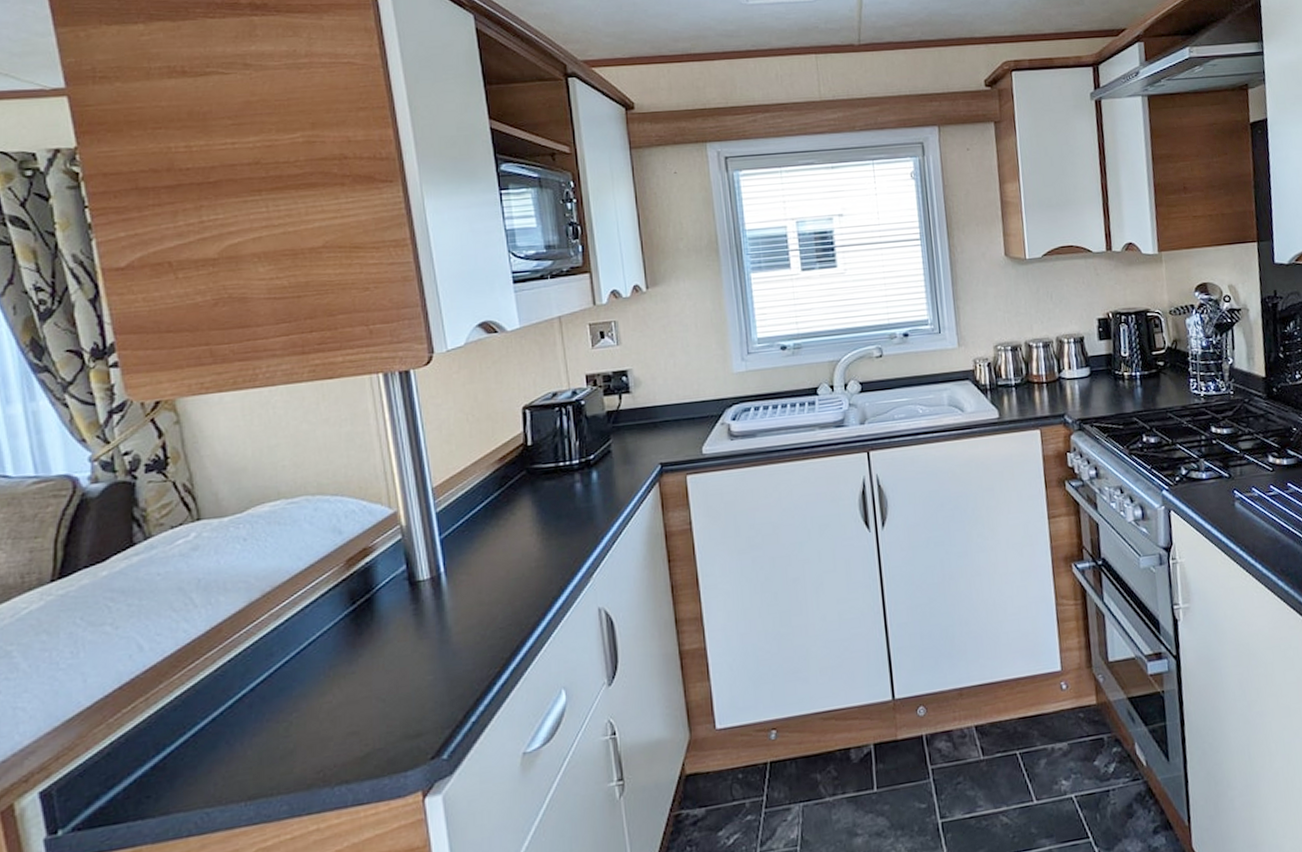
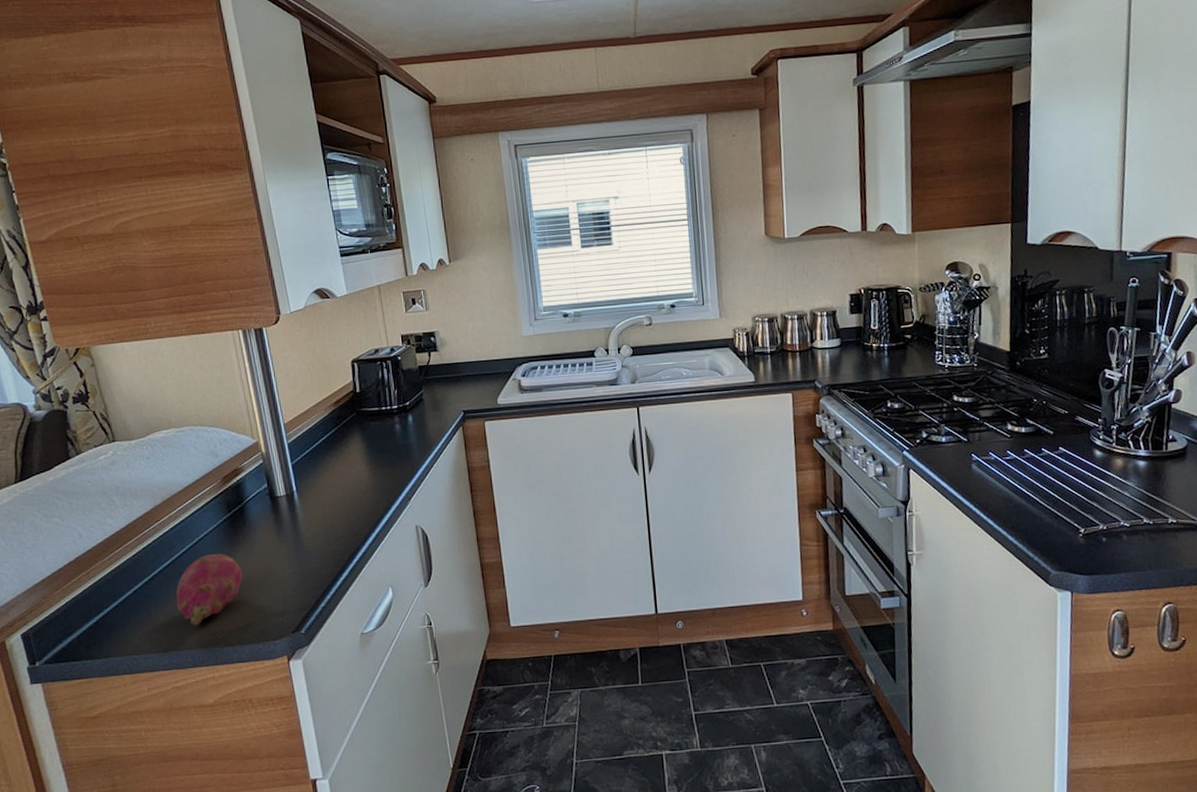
fruit: none [271,660,367,761] -> present [176,554,243,626]

